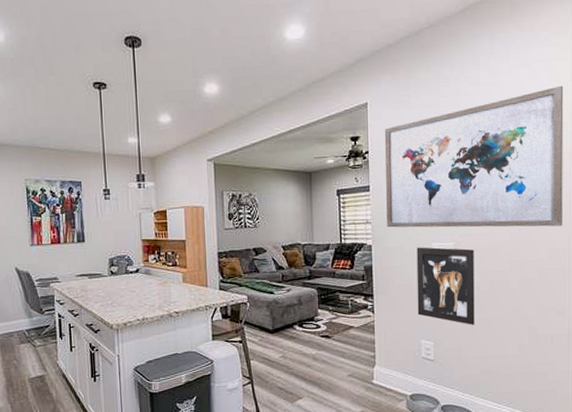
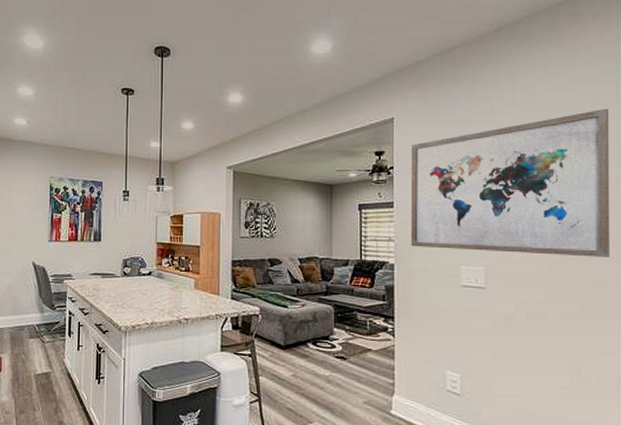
wall art: present [416,247,475,325] -> none [443,269,508,359]

